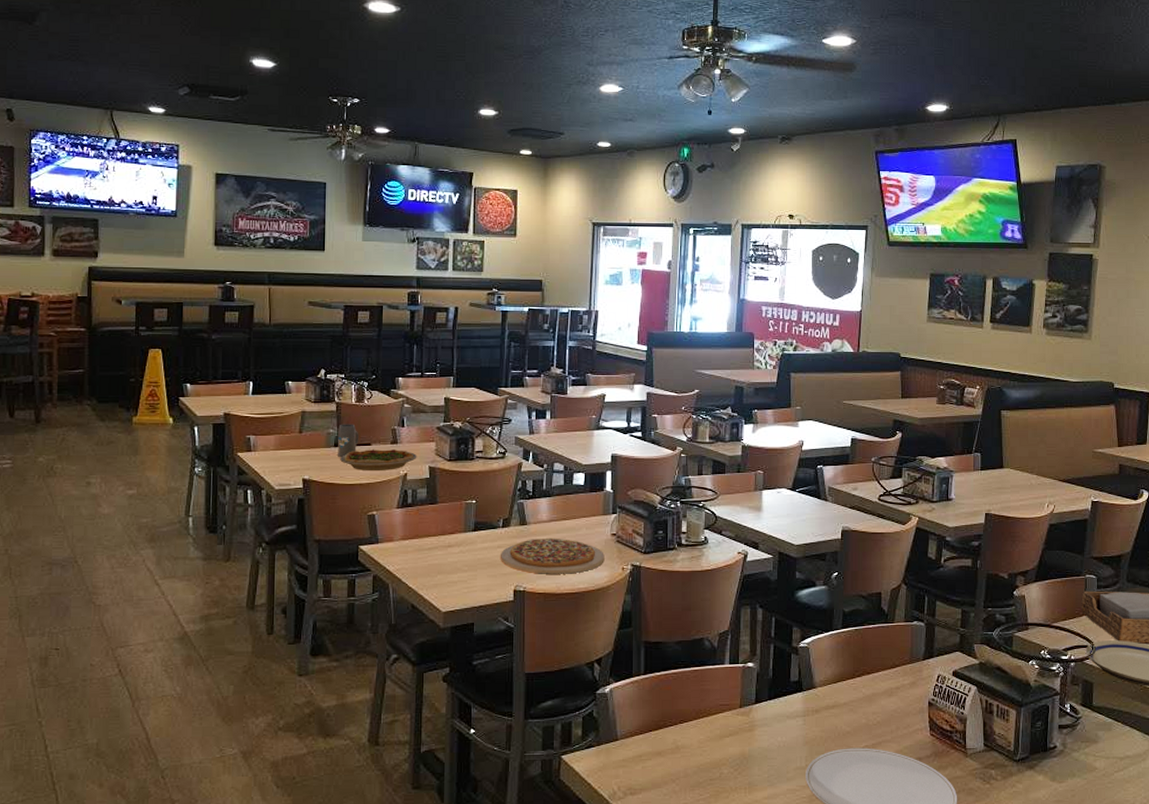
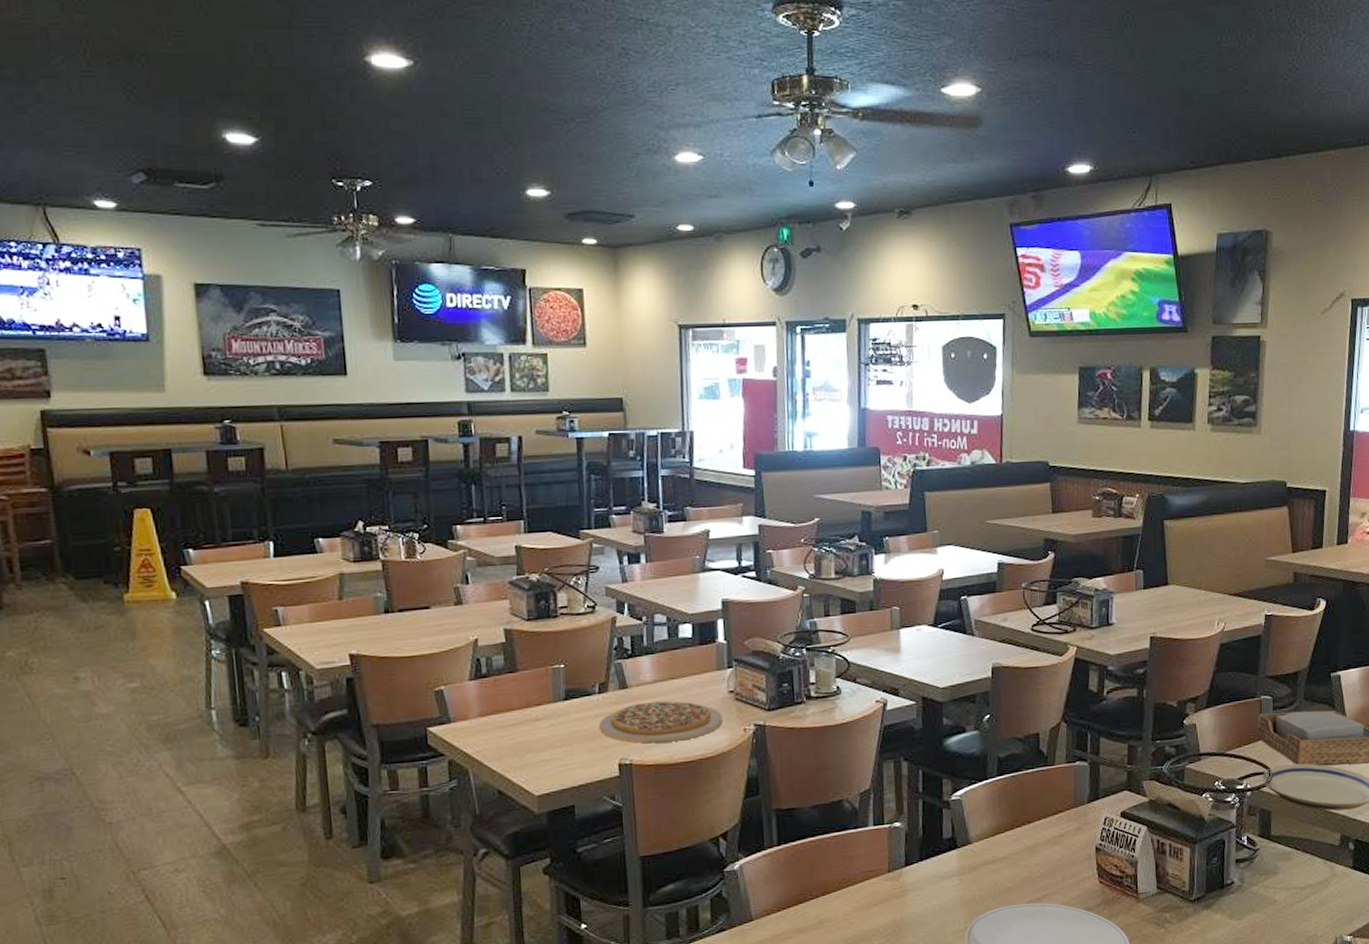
beer mug: present [338,424,359,457] -> none [387,584,415,625]
pizza: present [340,449,417,472] -> none [393,611,488,640]

